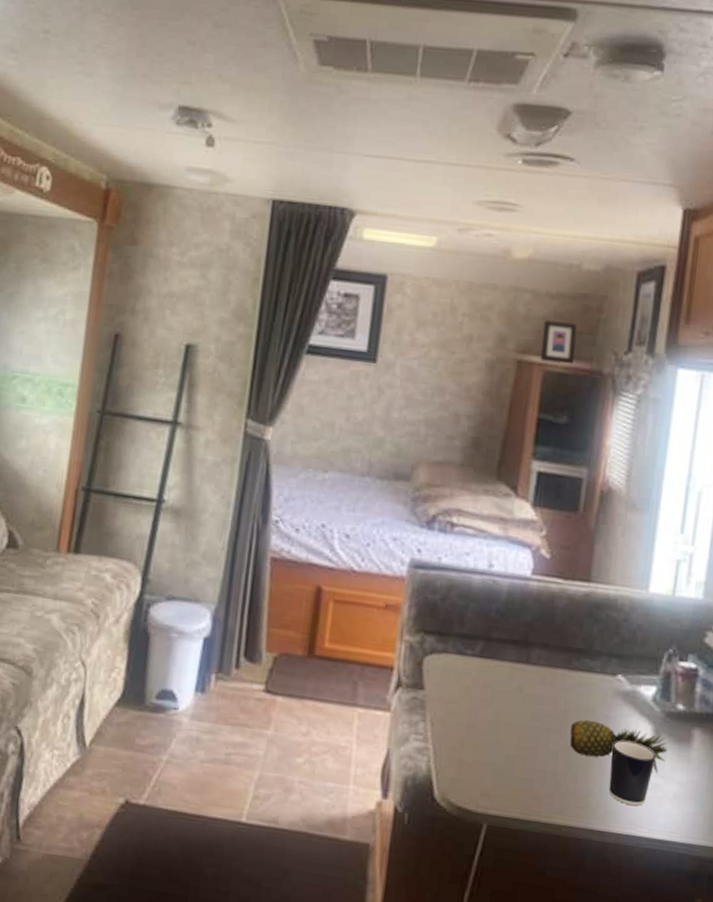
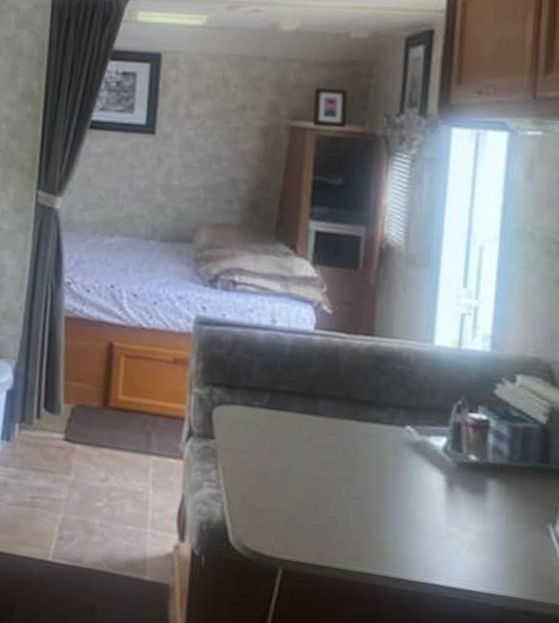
fruit: present [569,719,667,774] -> none [361,469,461,523]
mug: present [608,740,656,806] -> none [403,490,450,555]

